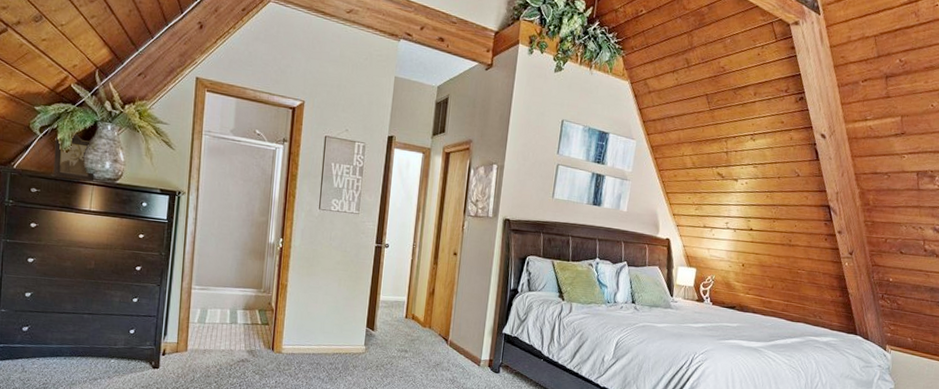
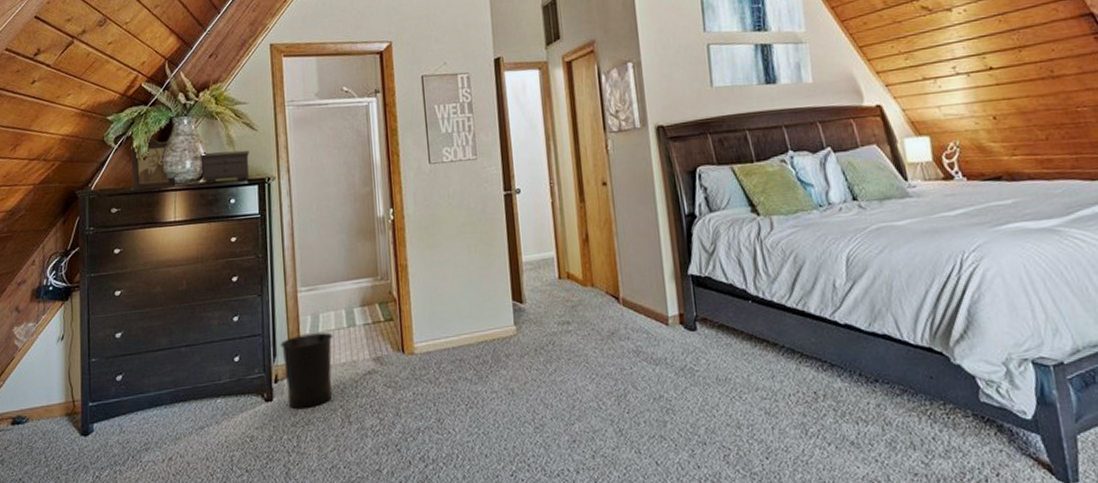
jewelry box: none [118,158,165,191] -> present [200,150,250,185]
waste bin: none [171,322,217,379] -> present [280,332,333,410]

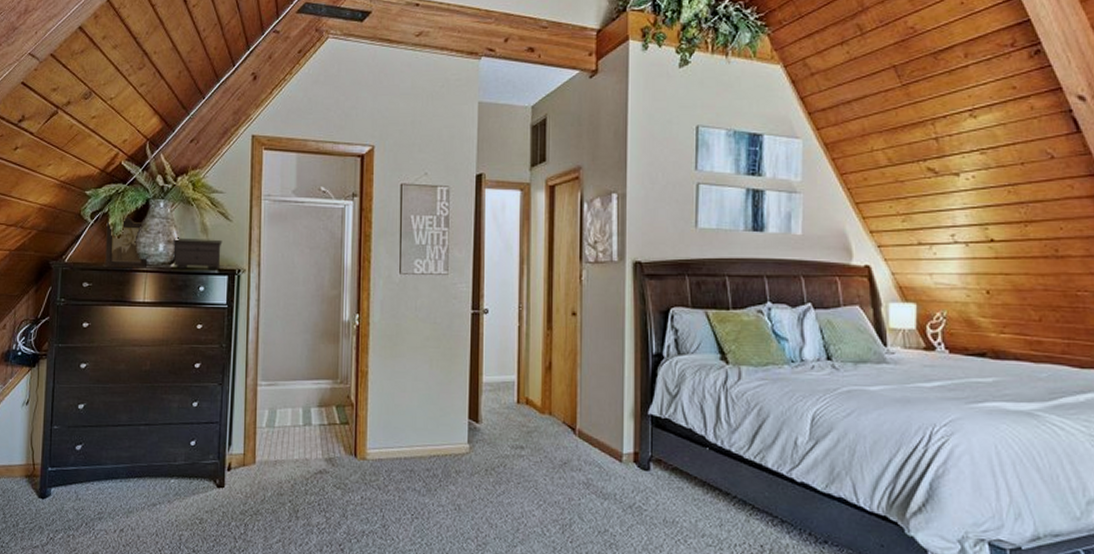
waste bin: present [280,332,333,410] -> none [236,427,288,500]

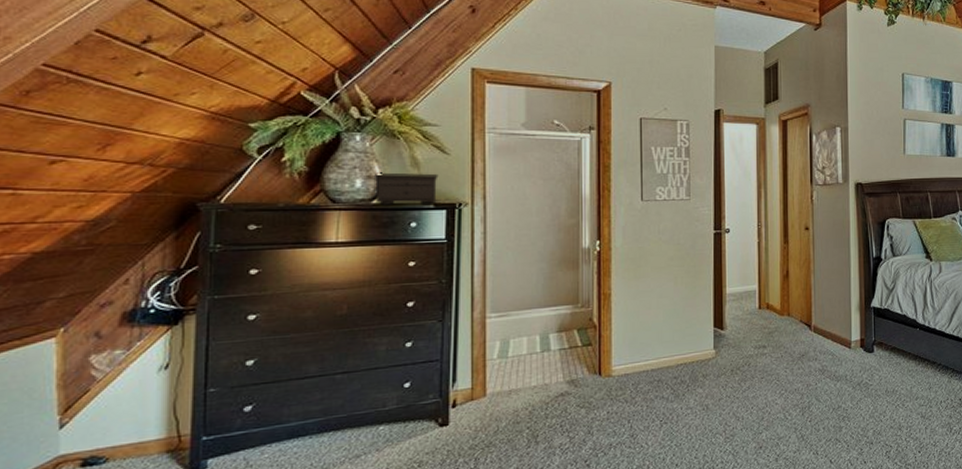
photo frame: present [105,217,148,269] -> none [280,152,341,207]

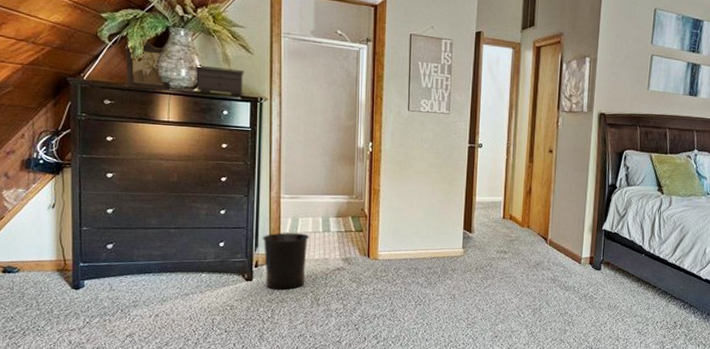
photo frame: none [280,152,341,207] -> present [125,42,171,91]
waste bin: none [462,357,524,433] -> present [262,232,309,290]

